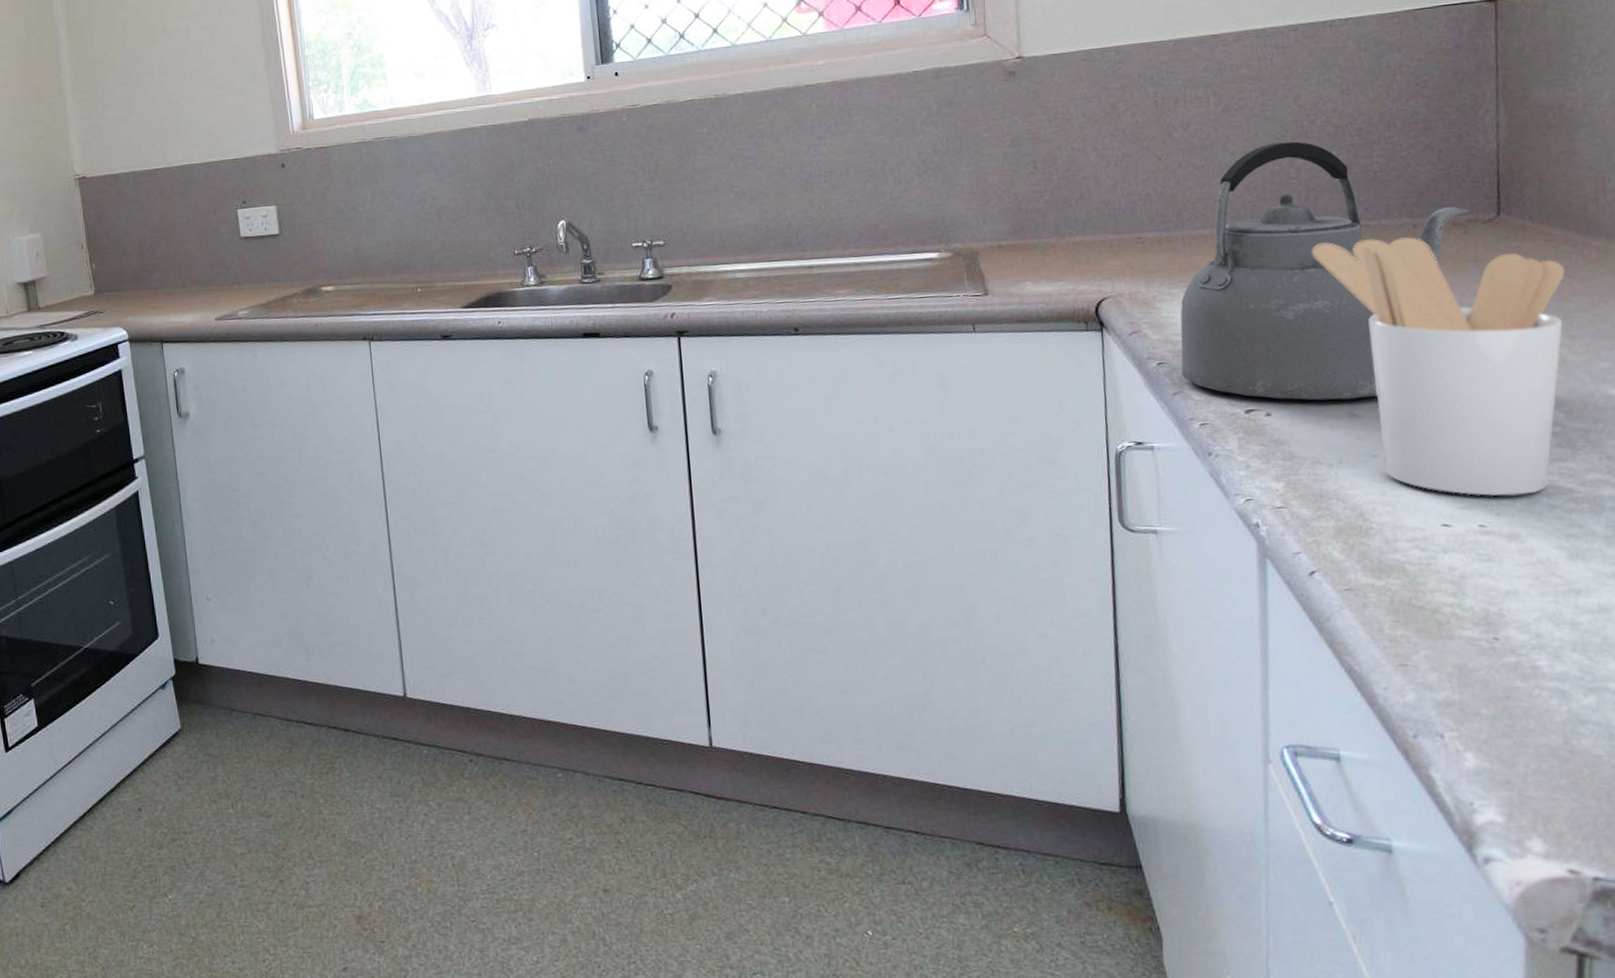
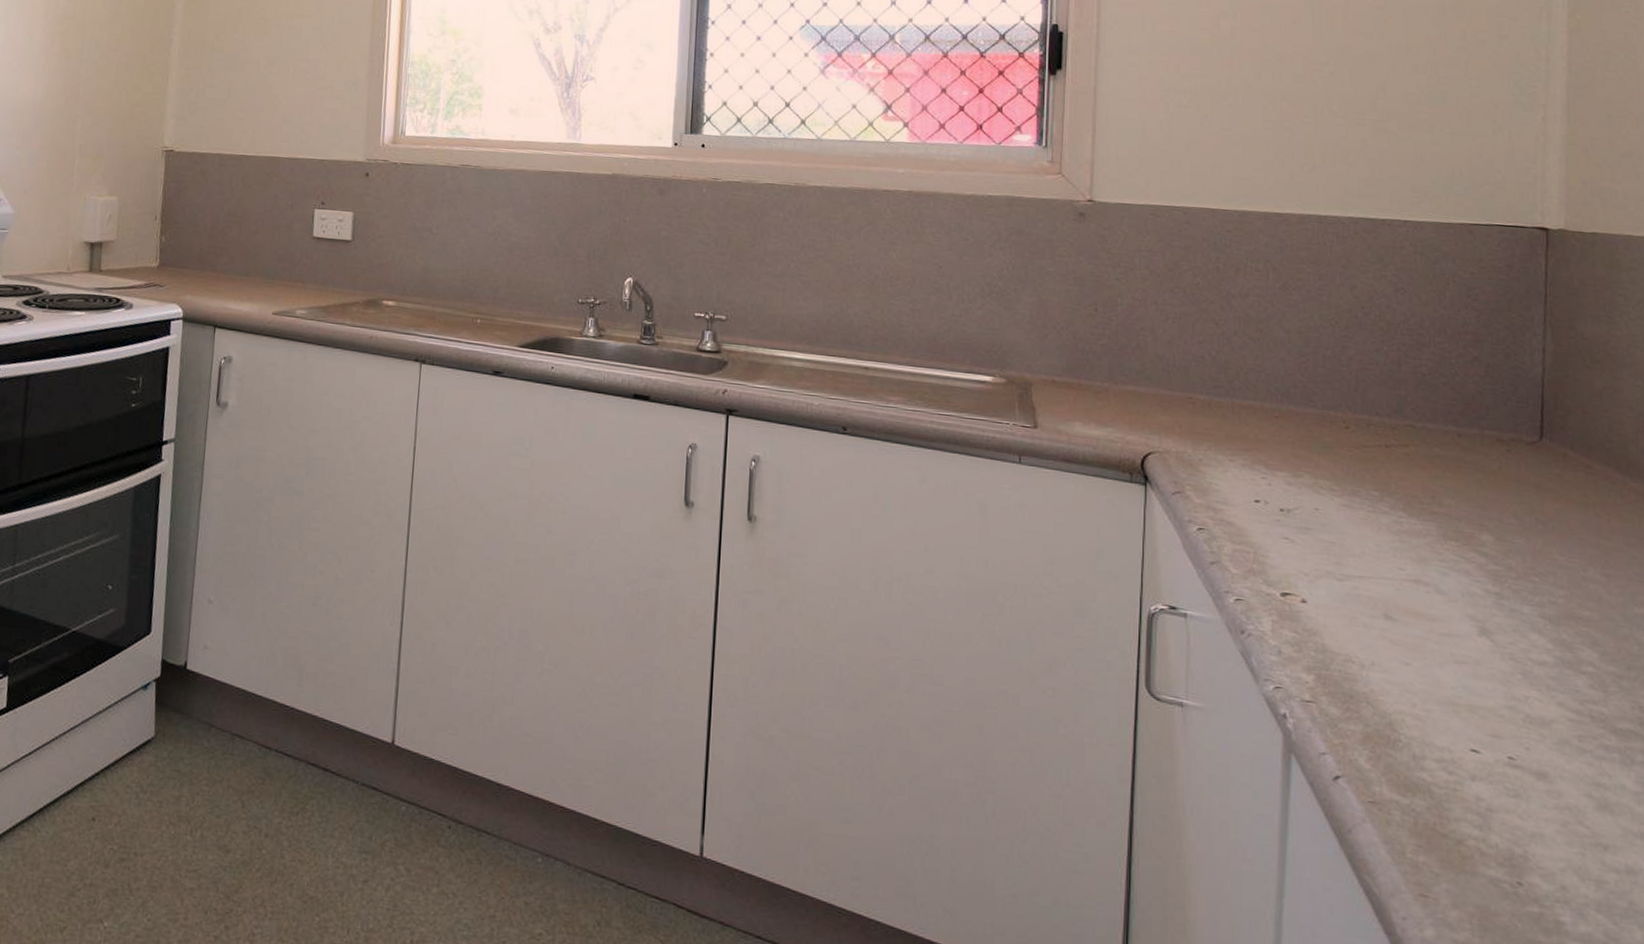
kettle: present [1180,141,1472,401] -> none [1221,328,1516,602]
utensil holder: present [1312,236,1565,497] -> none [1358,435,1604,733]

